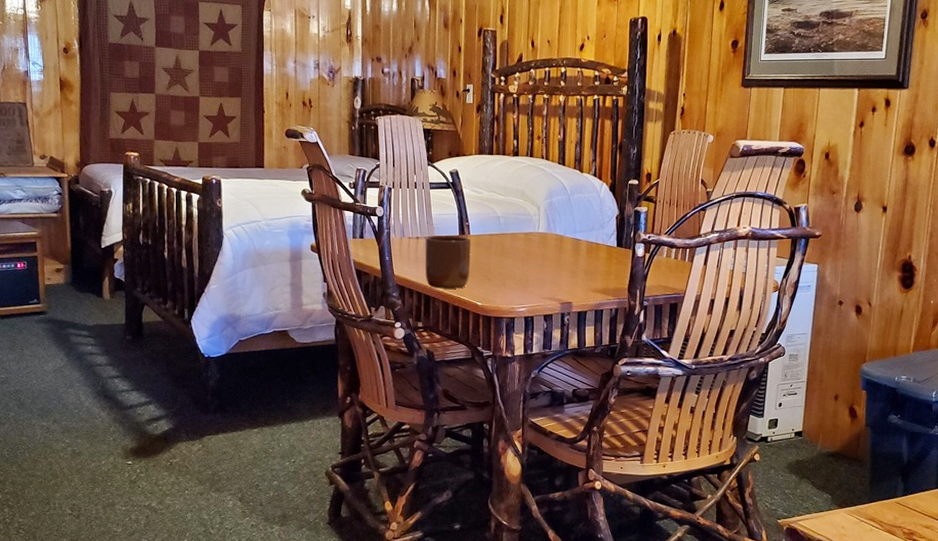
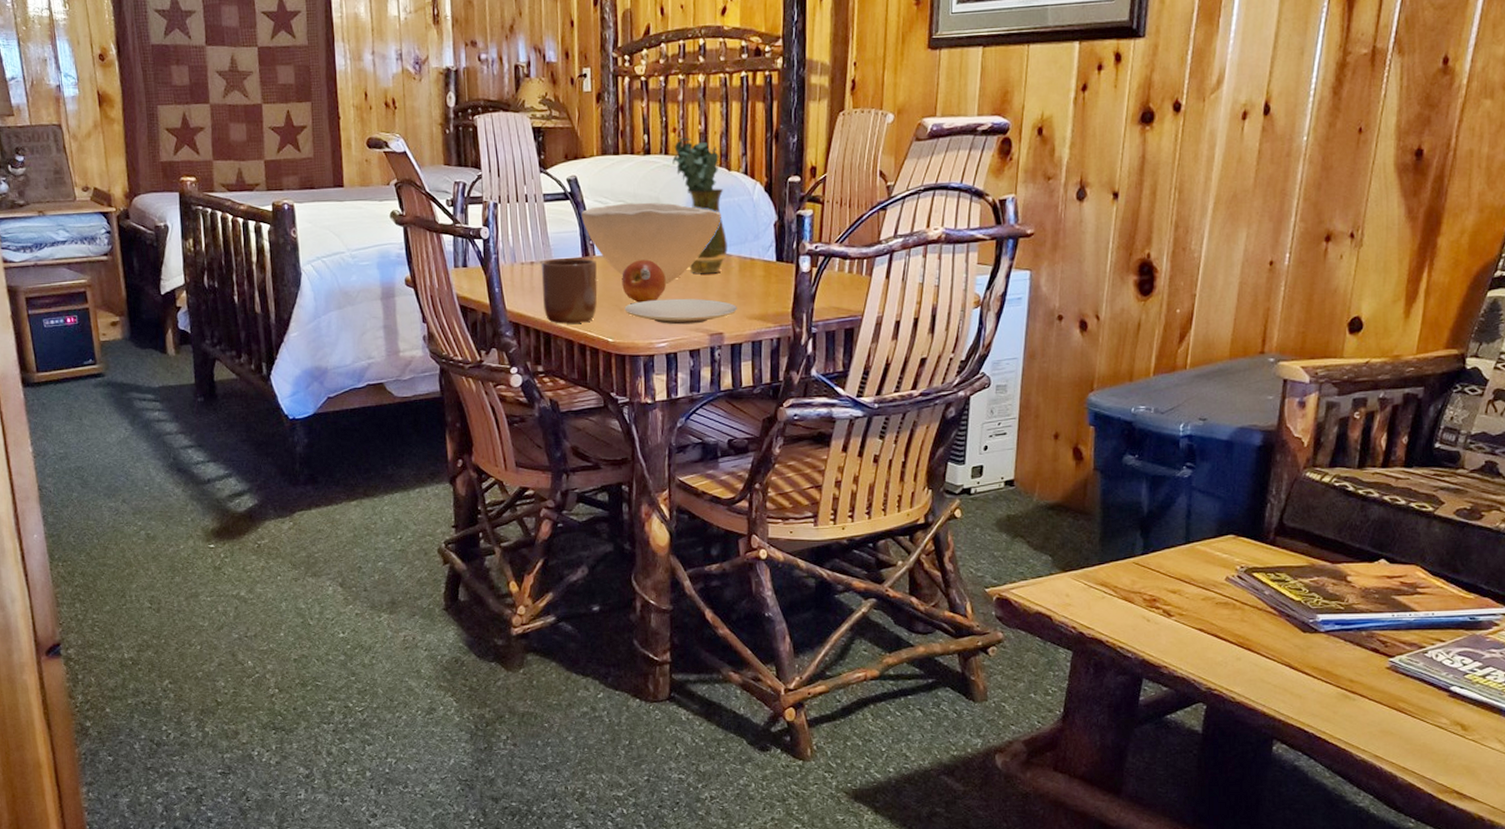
bowl: none [460,194,574,261] -> present [582,202,721,285]
fruit: none [491,240,527,274] -> present [622,259,666,303]
plate: none [492,272,585,294] -> present [624,298,738,325]
vase: none [536,141,578,254] -> present [672,134,728,274]

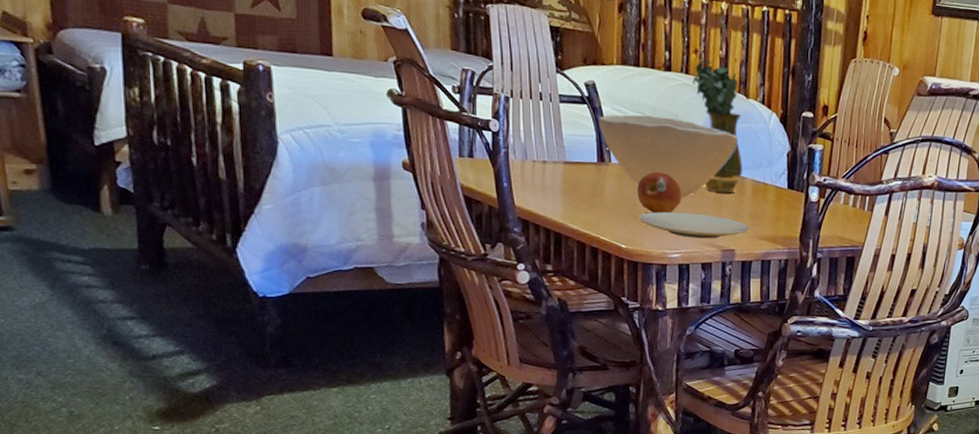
mug: present [541,258,598,324] -> none [554,160,612,227]

